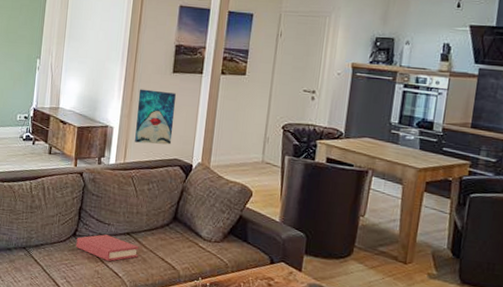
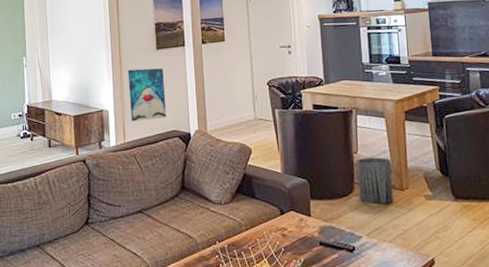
hardback book: present [76,234,139,262] -> none [90,217,154,244]
trash can: none [357,222,400,274] -> present [357,157,393,205]

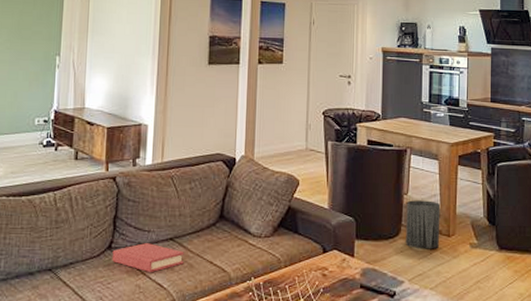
hardback book: none [90,217,154,244] -> present [112,243,184,273]
wall art: present [127,68,167,121] -> none [172,83,213,140]

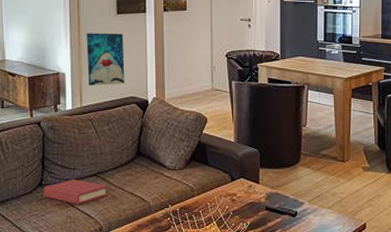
wall art: none [172,83,213,140] -> present [86,33,125,86]
trash can: present [406,200,441,249] -> none [305,131,336,174]

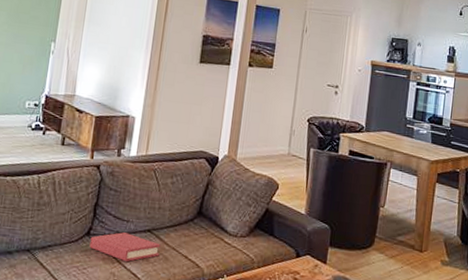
wall art: present [86,33,125,86] -> none [158,78,202,137]

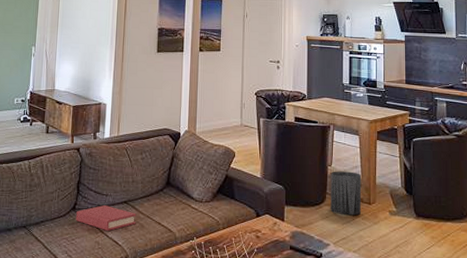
trash can: none [378,213,416,263] -> present [330,171,362,216]

